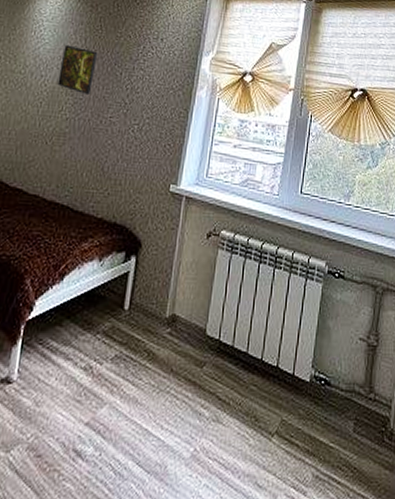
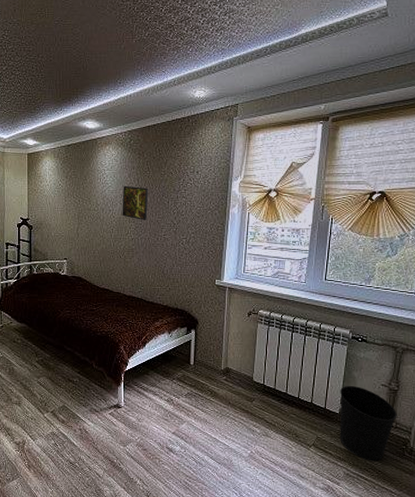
wastebasket: none [309,339,376,454] -> present [340,385,397,462]

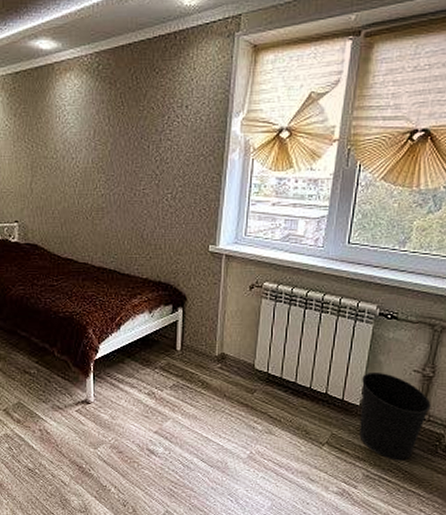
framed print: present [122,185,149,221] -> none [88,125,123,172]

